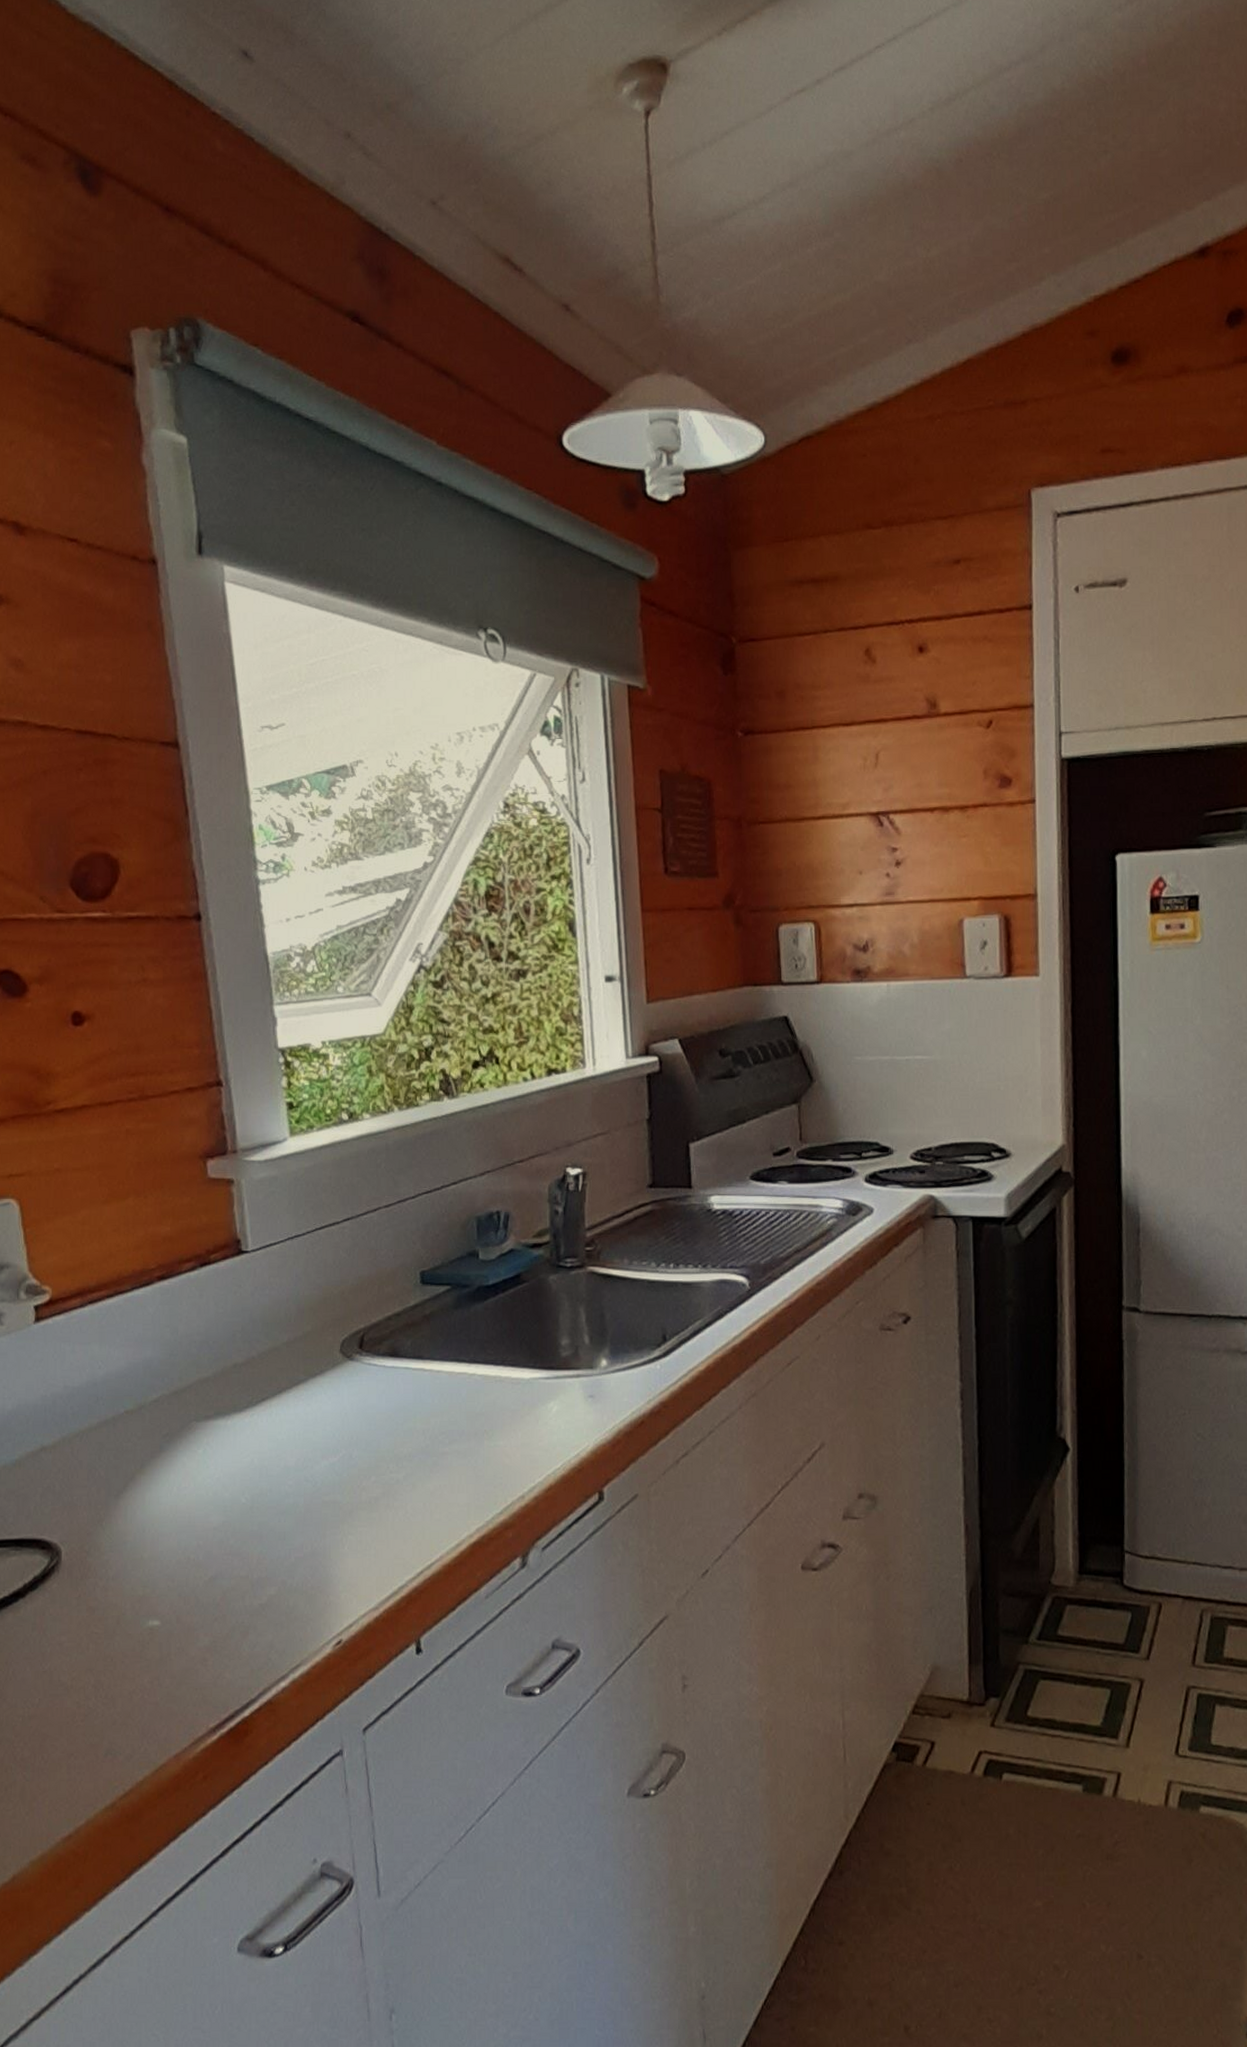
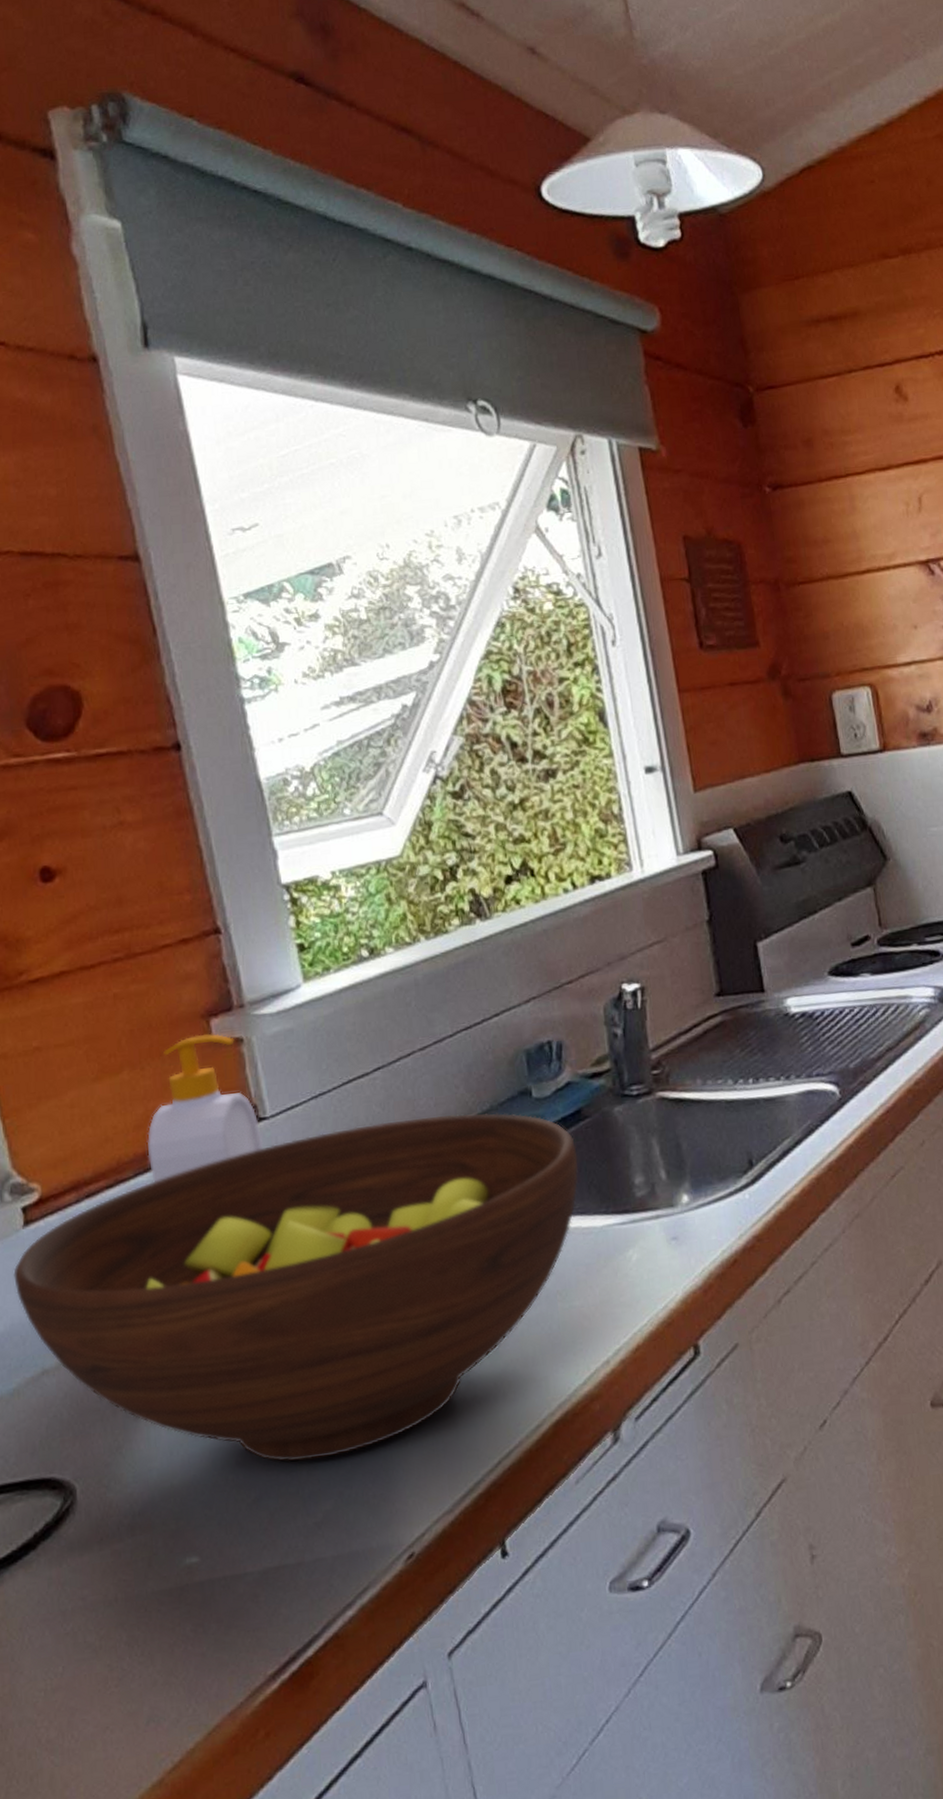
fruit bowl: none [23,1266,514,1550] -> present [13,1112,579,1462]
soap bottle: none [144,1173,244,1297] -> present [146,1033,264,1182]

